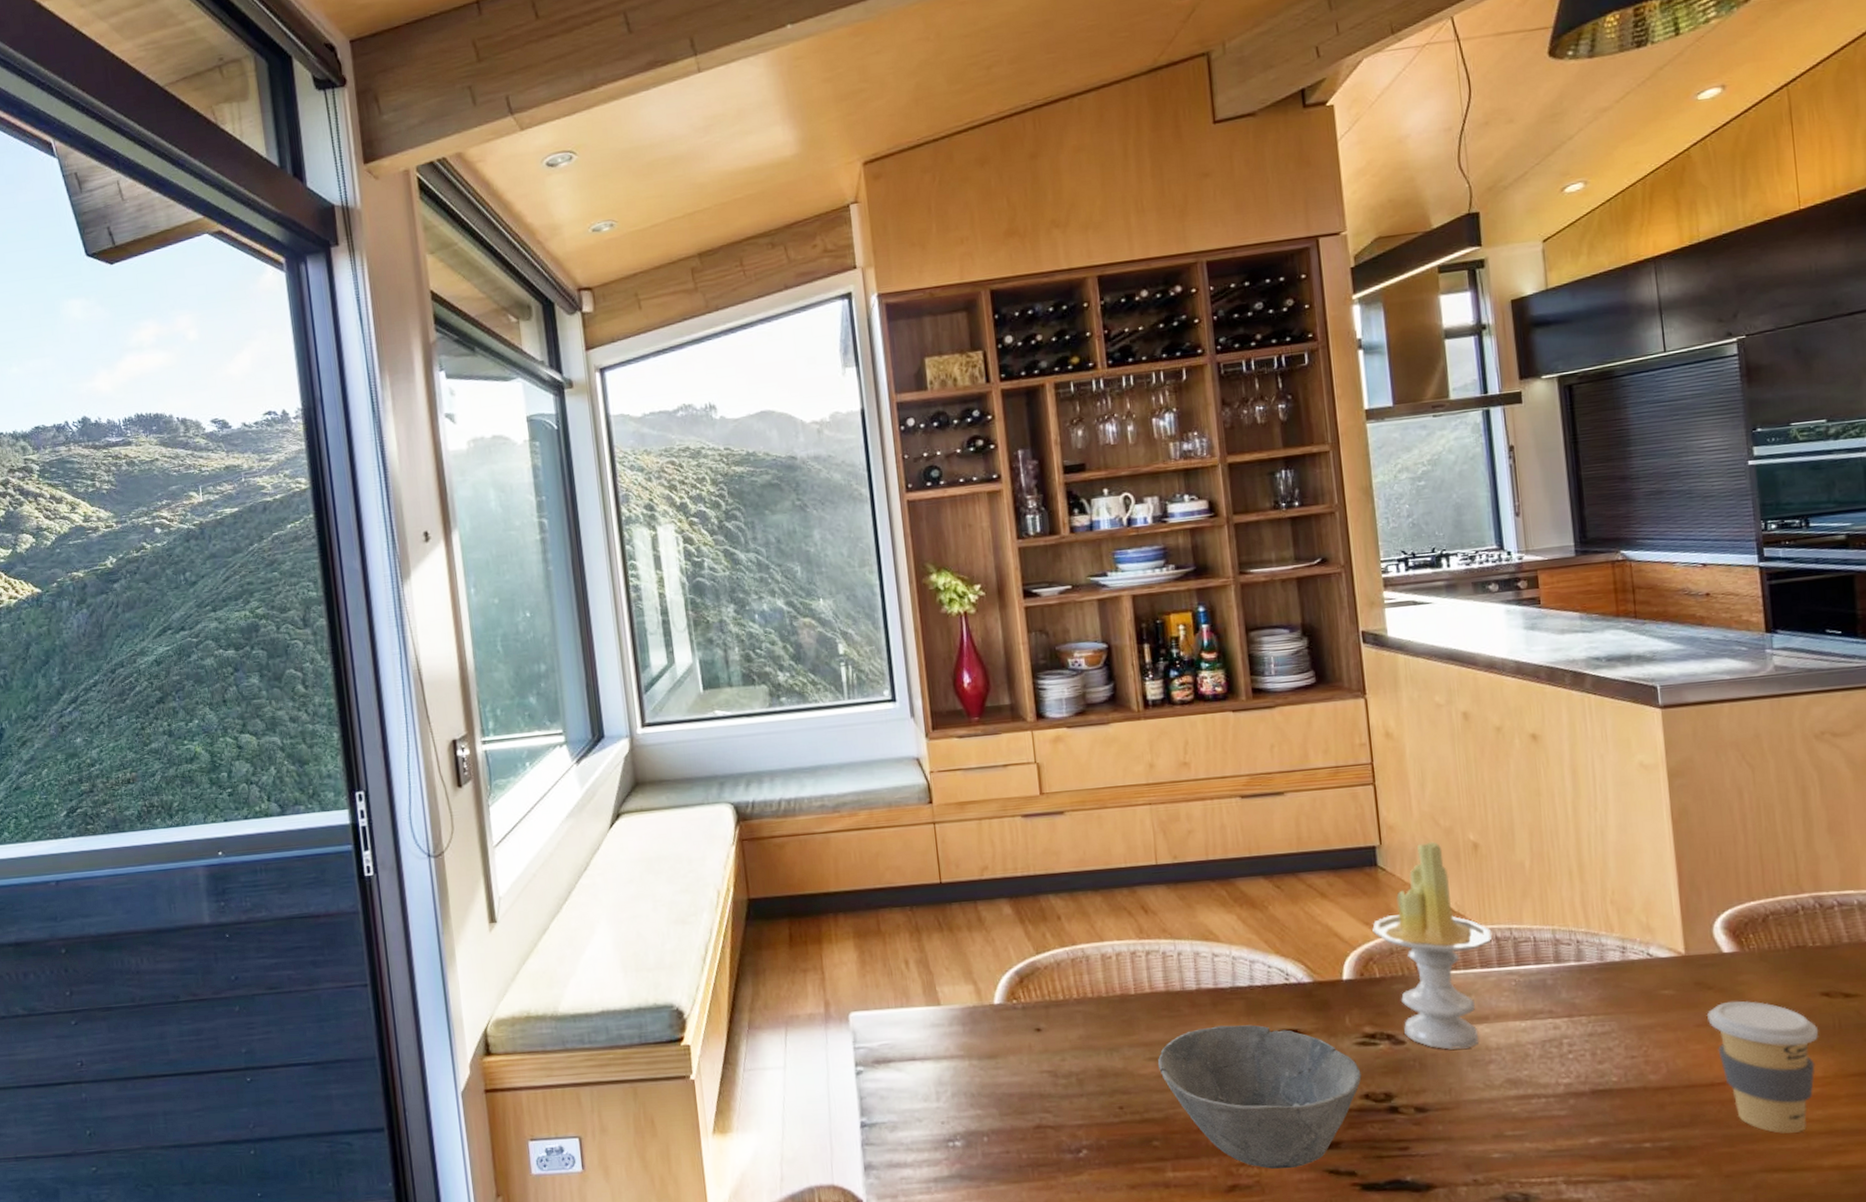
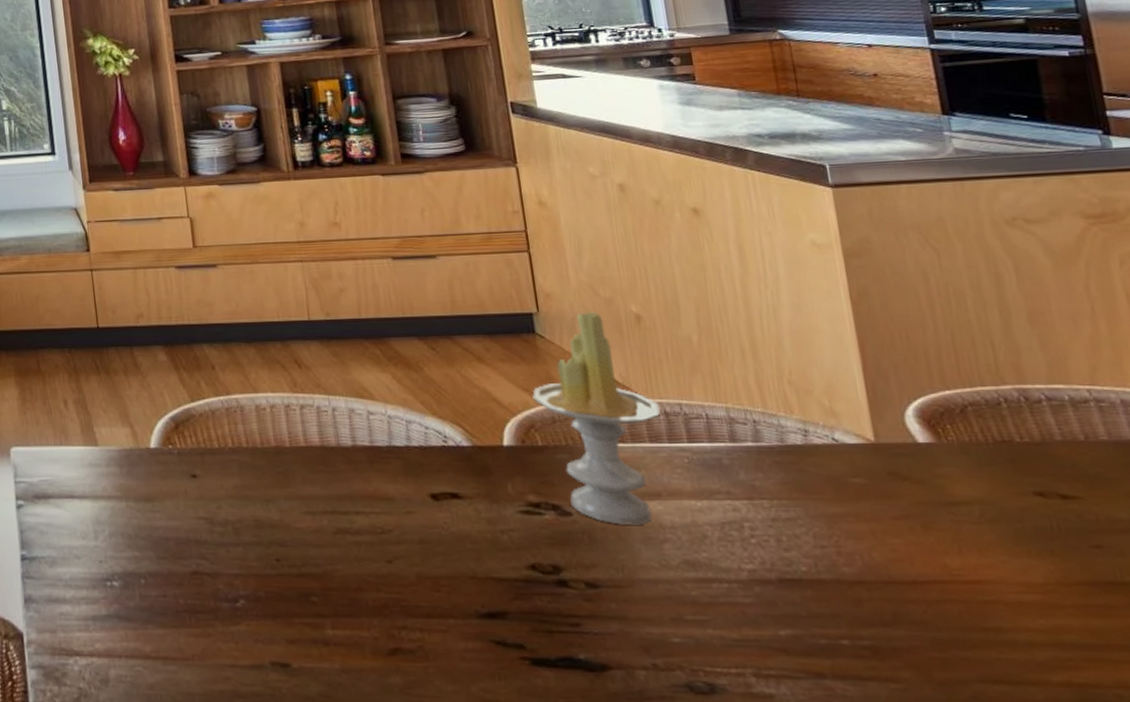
bowl: present [1157,1024,1362,1169] -> none [314,484,527,636]
coffee cup: present [1706,1000,1820,1134] -> none [903,494,1036,642]

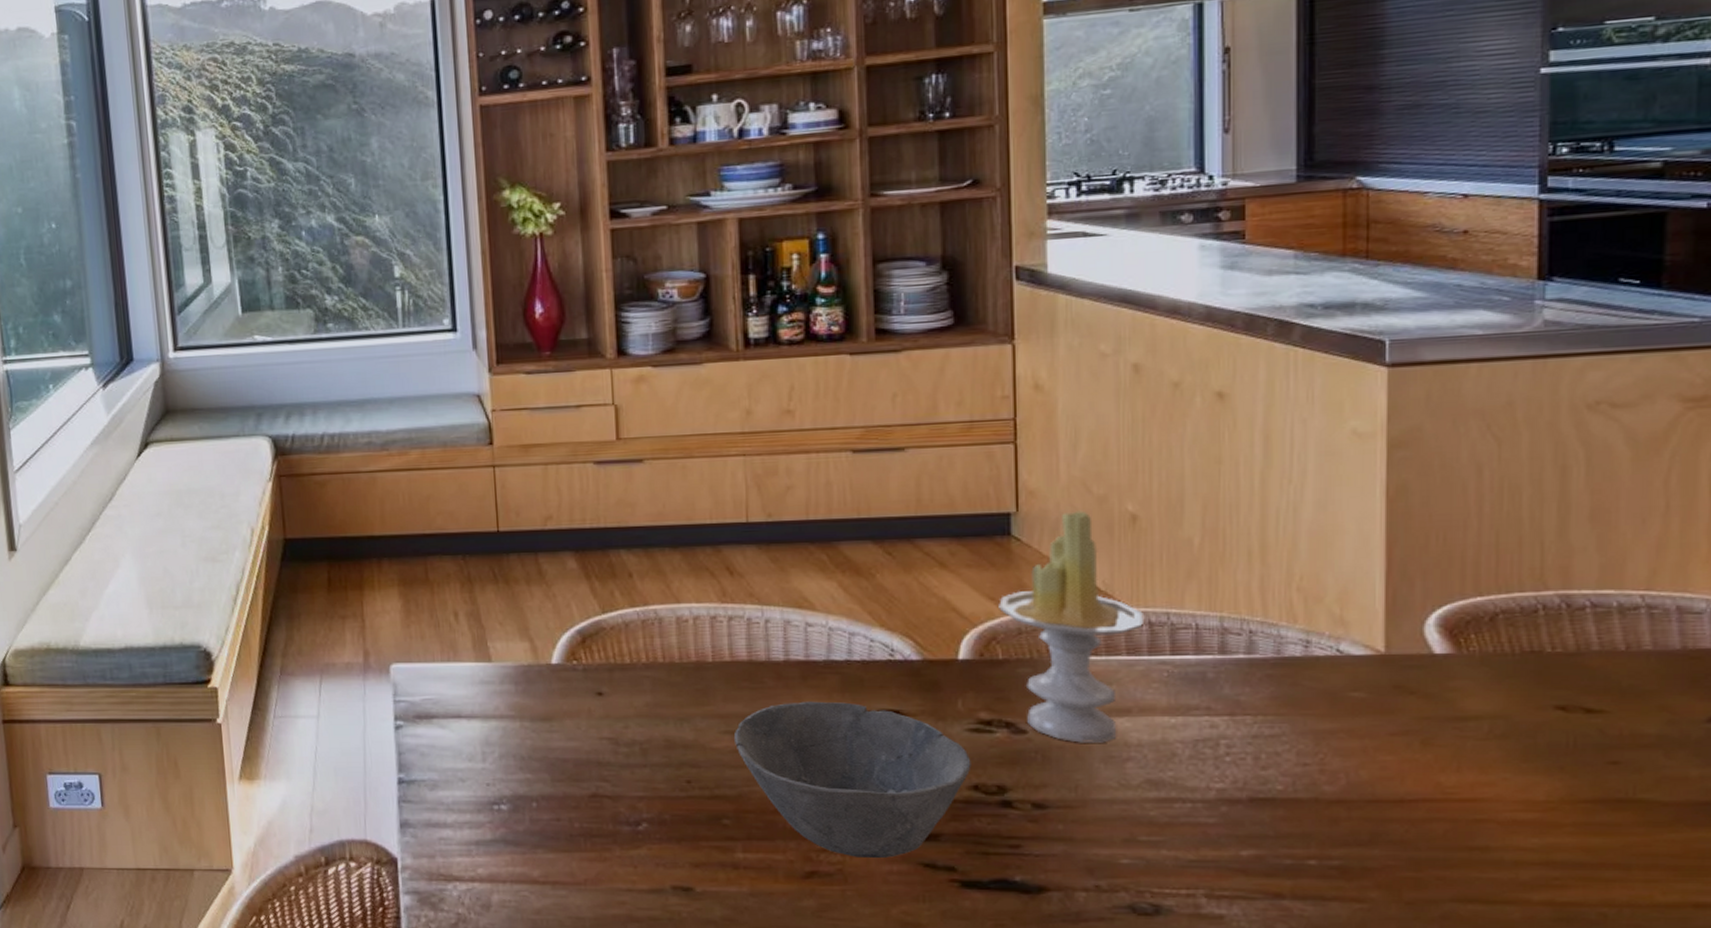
bowl: none [314,484,527,636] -> present [733,701,971,859]

